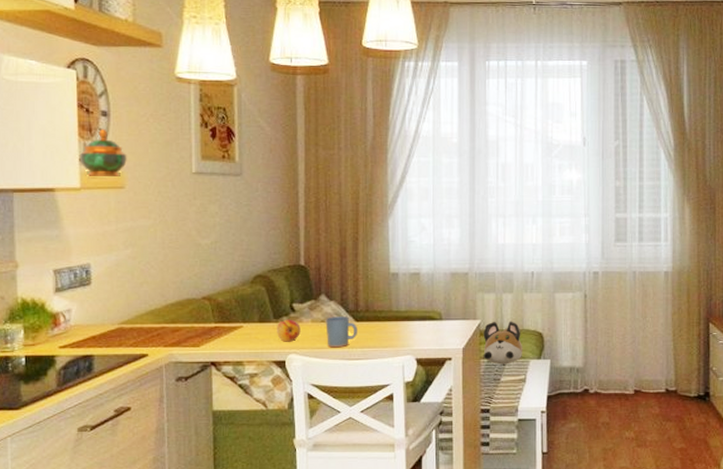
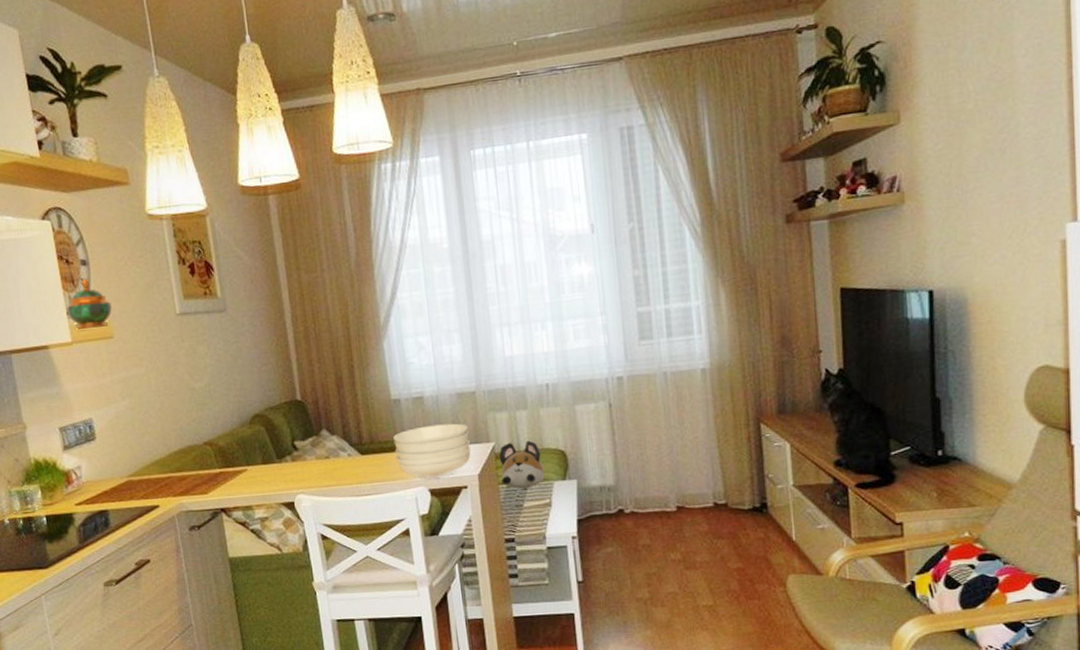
fruit: present [277,319,301,342] -> none [281,458,306,483]
mug: present [325,316,357,348] -> none [329,450,364,485]
bowl: none [388,300,458,349] -> present [393,423,471,479]

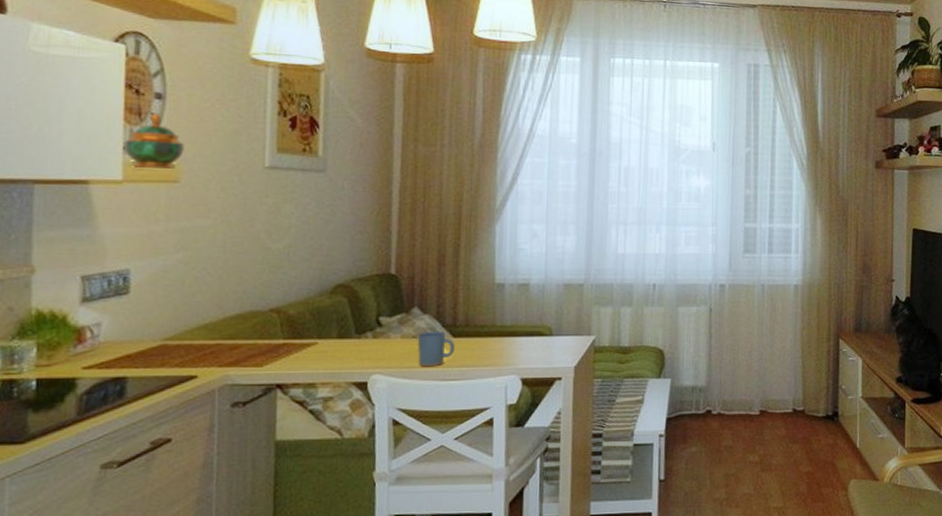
mug: none [329,450,364,485] -> present [417,332,455,367]
bowl: present [393,423,471,479] -> none [490,313,571,367]
plush toy: present [499,440,545,489] -> none [597,337,641,384]

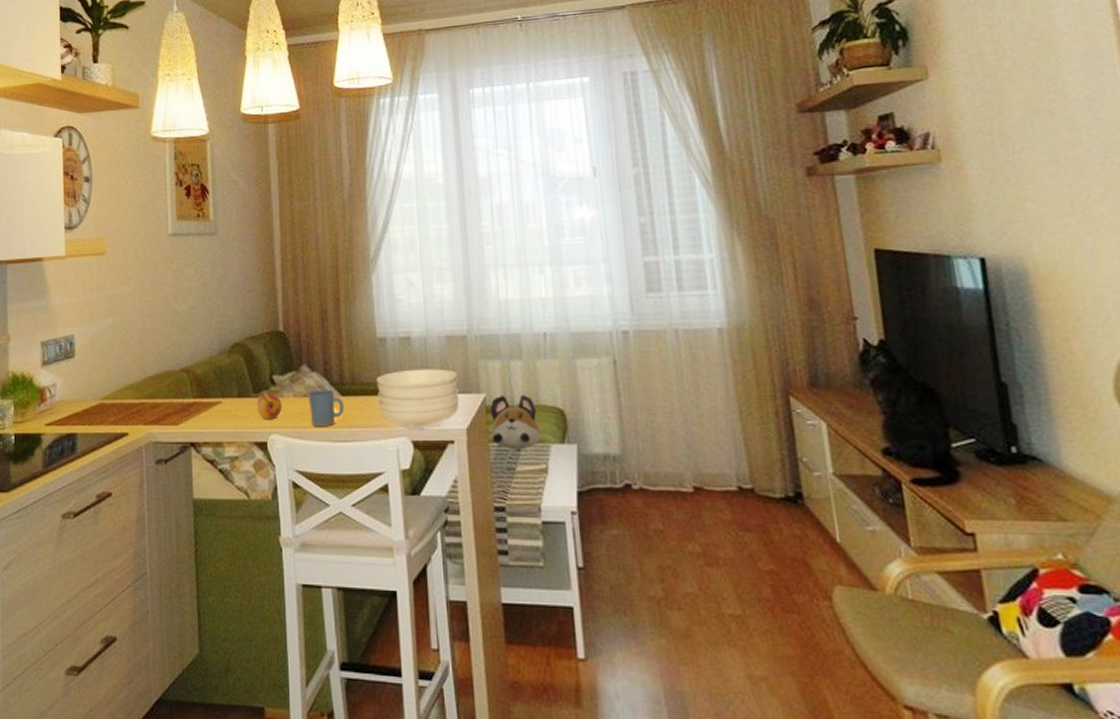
decorative jar: present [123,112,184,169] -> none [64,194,107,244]
fruit: none [359,335,388,361] -> present [257,393,282,420]
bowl: none [490,313,571,367] -> present [376,369,459,429]
plush toy: none [597,337,641,384] -> present [490,394,541,450]

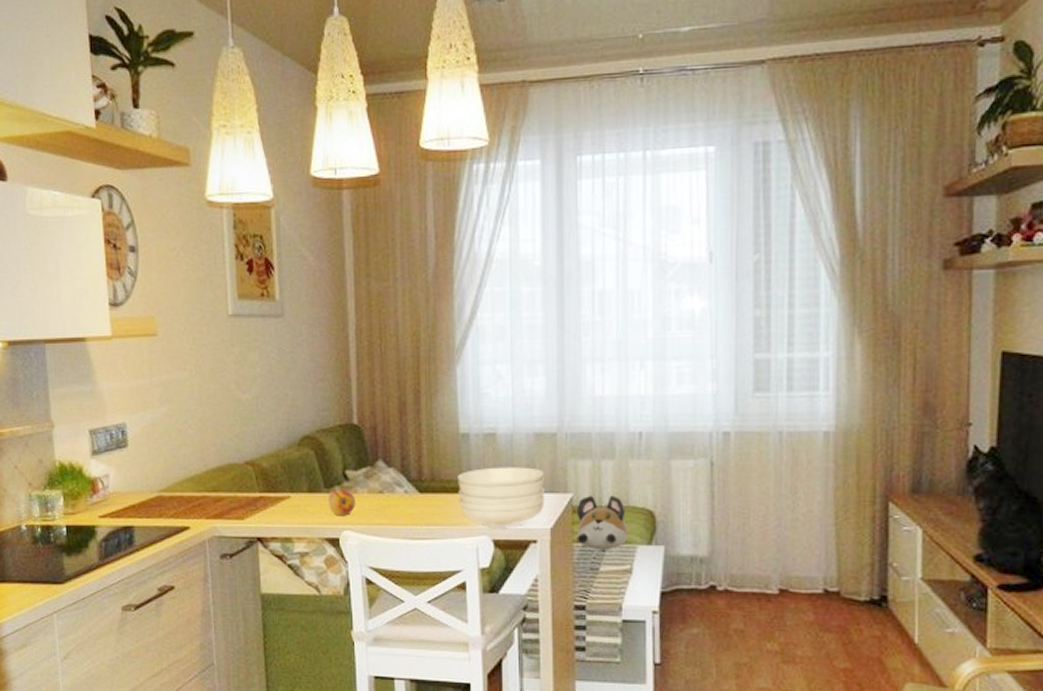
mug: present [308,390,344,427] -> none [384,486,422,524]

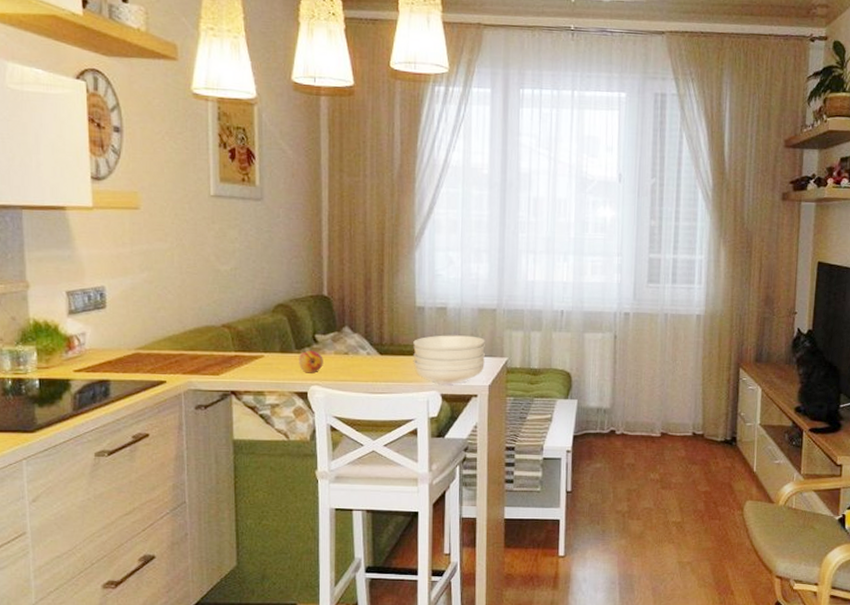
plush toy: present [576,495,627,551] -> none [509,359,550,403]

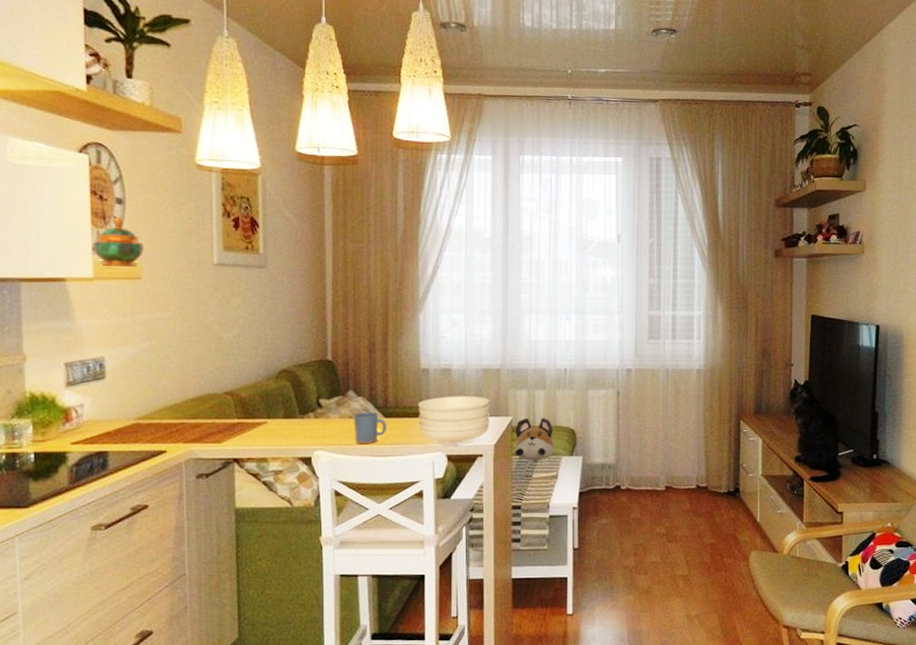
decorative jar: none [91,144,141,197] -> present [92,216,144,267]
fruit: present [299,350,323,373] -> none [303,415,328,438]
mug: none [349,349,382,381] -> present [353,413,386,444]
plush toy: none [509,359,550,403] -> present [515,417,554,461]

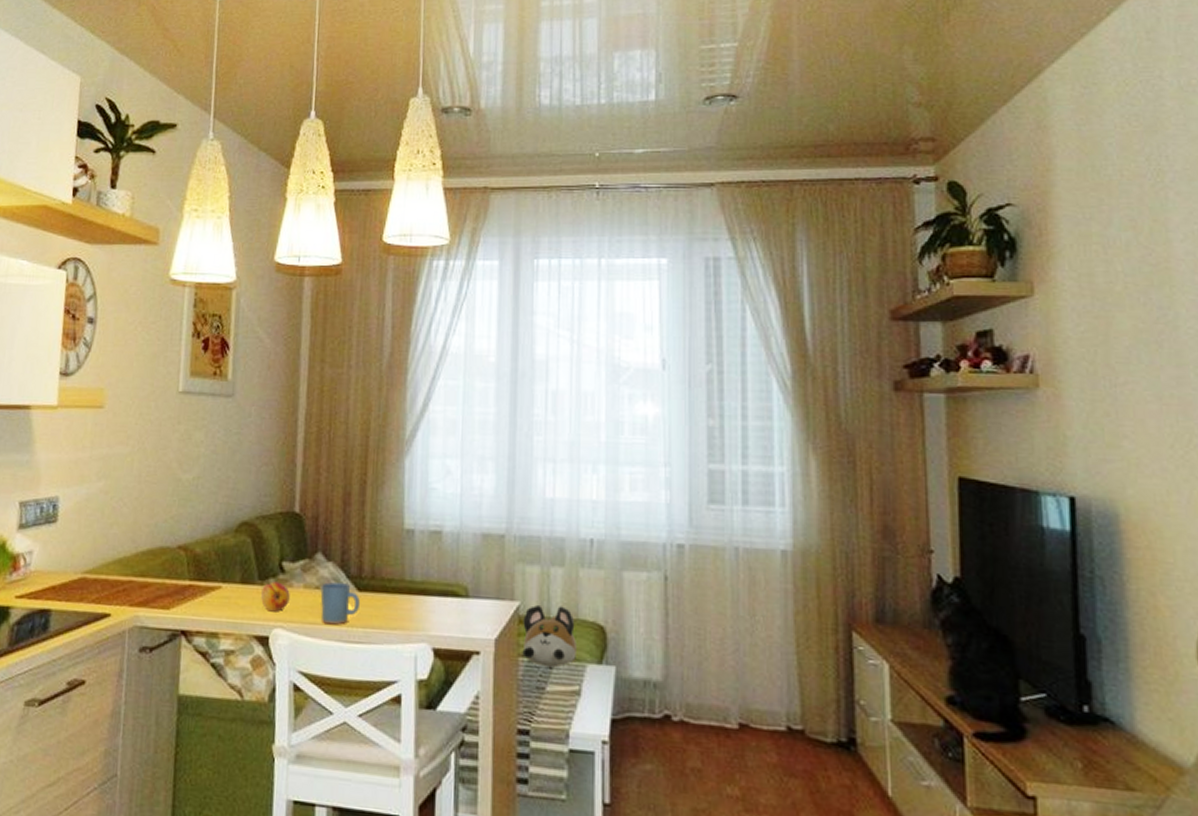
decorative jar: present [92,216,144,267] -> none [59,337,110,394]
fruit: none [303,415,328,438] -> present [261,581,290,612]
bowl: present [418,396,490,445] -> none [398,567,491,636]

